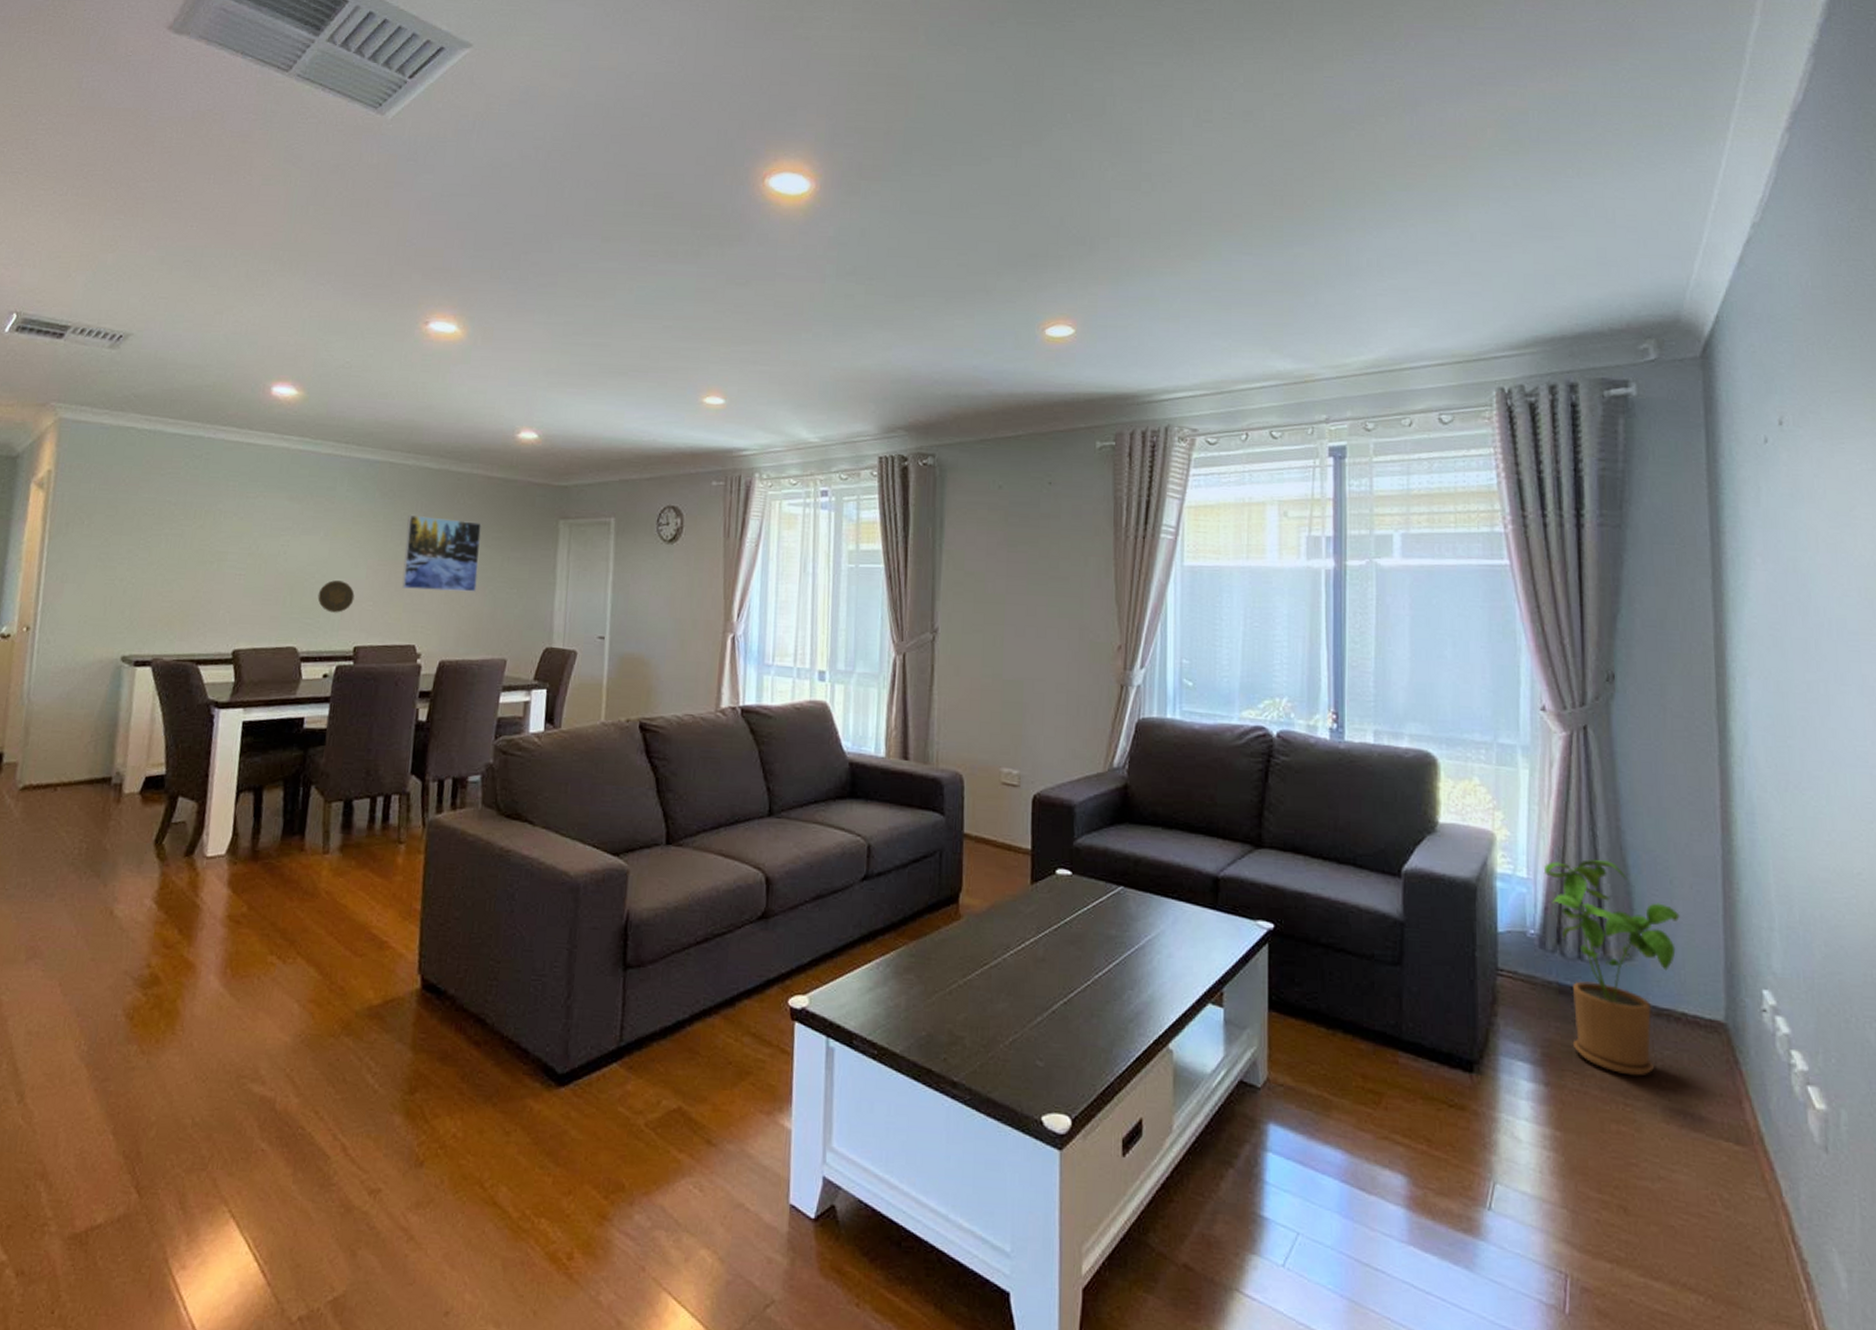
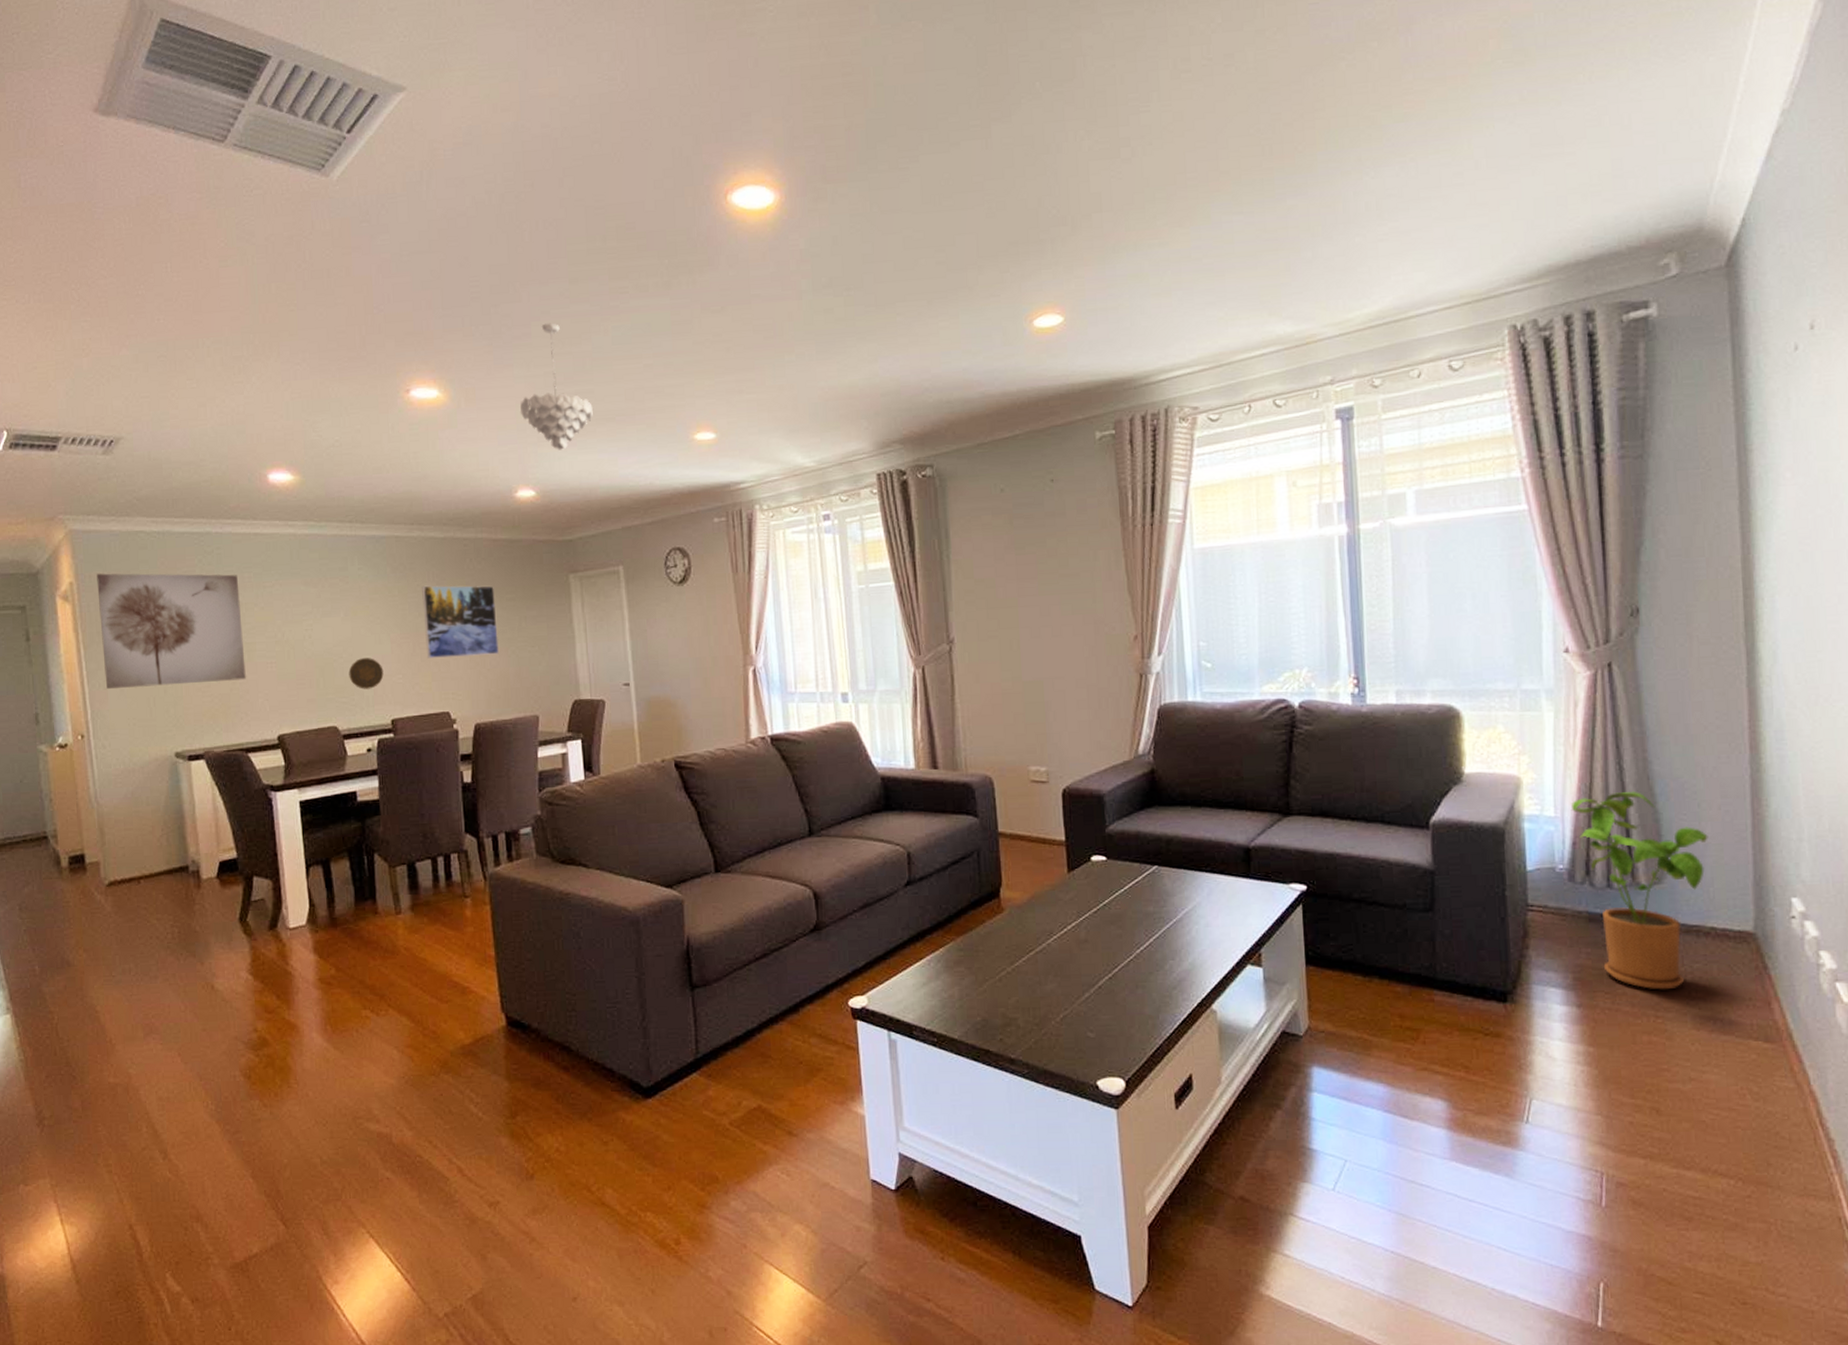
wall art: none [64,464,222,589] -> present [97,573,246,689]
pendant light: none [534,275,607,398] -> present [519,323,593,450]

